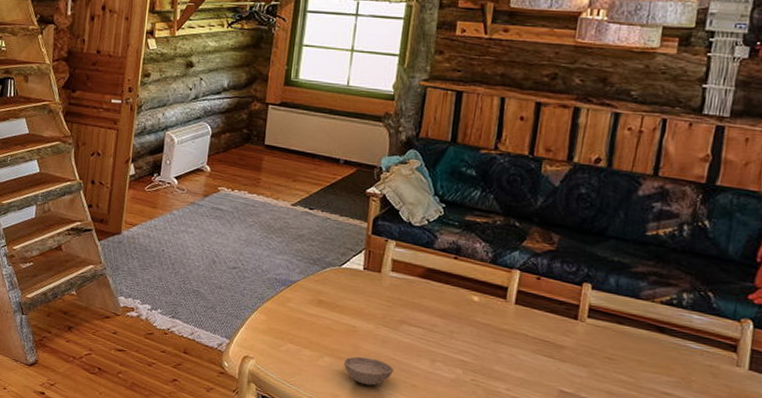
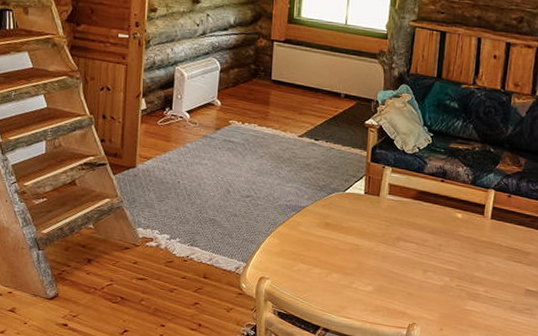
bowl: present [343,356,393,386] -> none [349,271,392,296]

